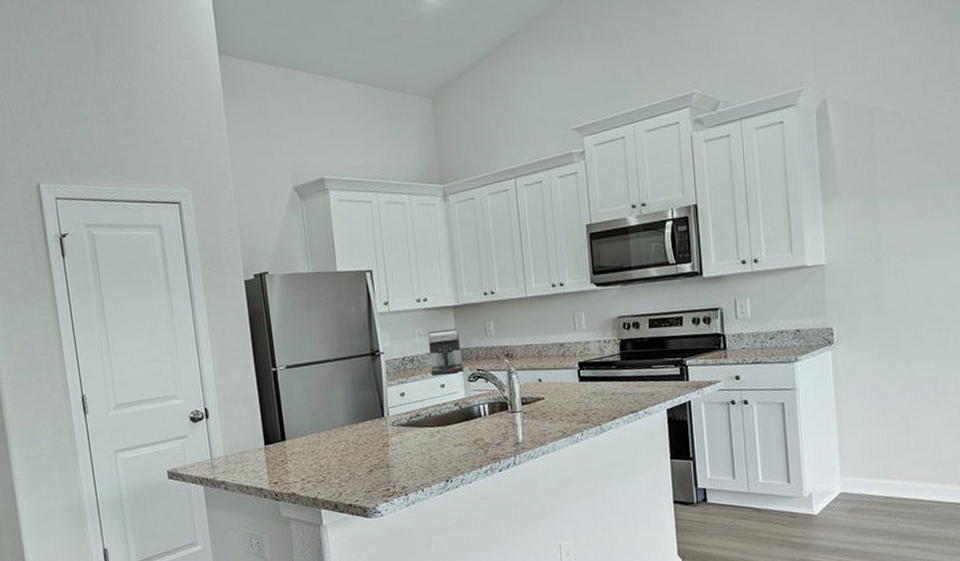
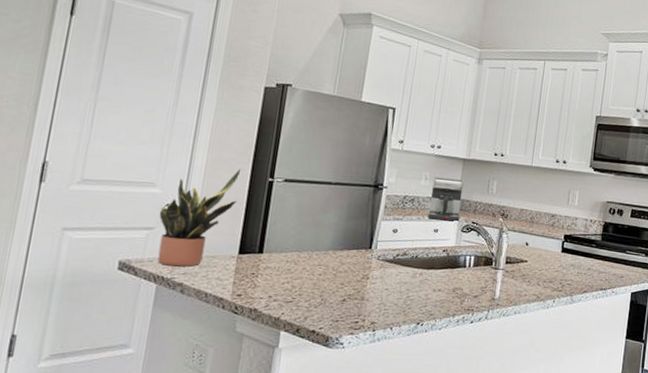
potted plant: none [187,365,250,468] -> present [157,169,241,267]

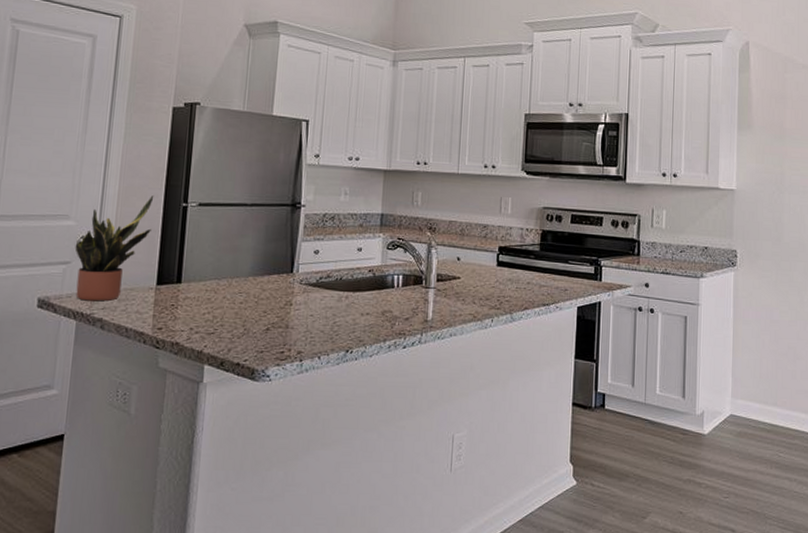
coffee maker: present [428,177,464,222] -> none [350,191,386,239]

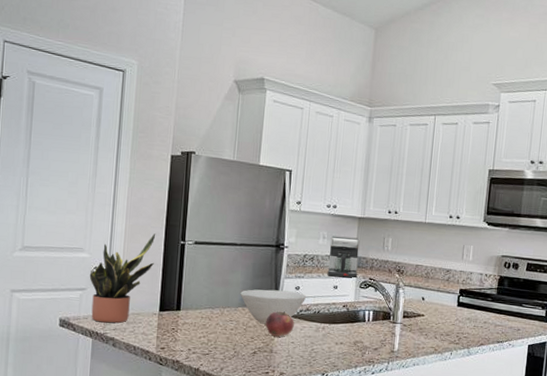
bowl: none [251,255,327,295] -> present [240,289,307,324]
fruit: none [280,279,313,309] -> present [265,311,294,337]
coffee maker: none [350,191,386,239] -> present [327,236,360,278]

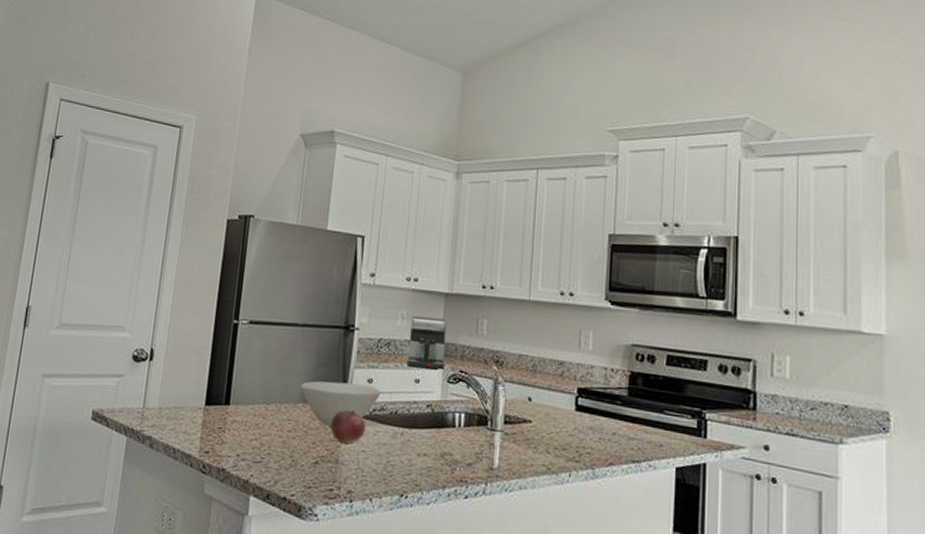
potted plant: present [89,233,156,323] -> none [127,310,206,419]

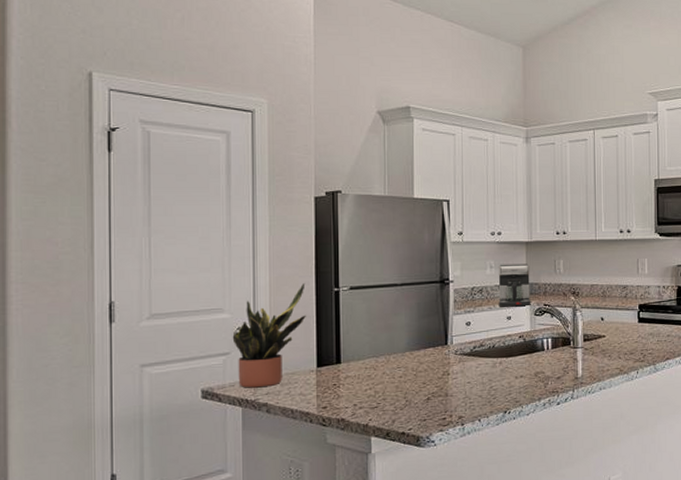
potted plant: none [127,310,206,419] -> present [232,283,306,388]
bowl: present [301,381,382,426] -> none [406,328,479,367]
fruit: present [330,410,366,443] -> none [437,350,469,379]

